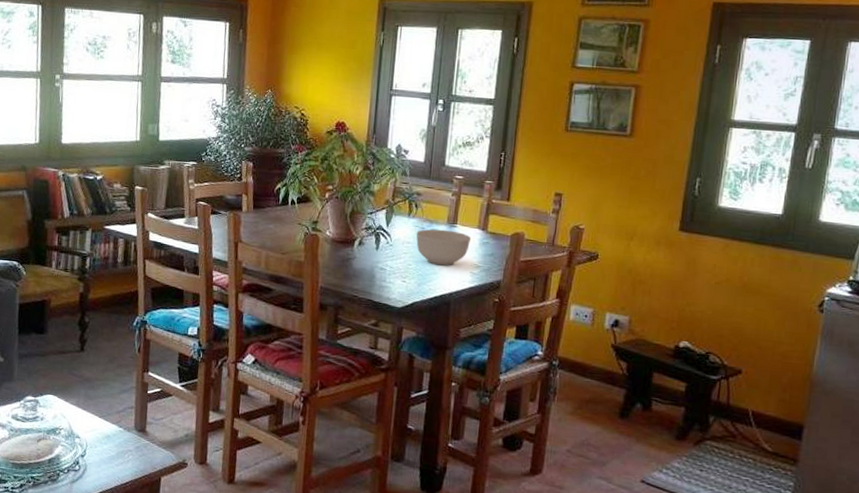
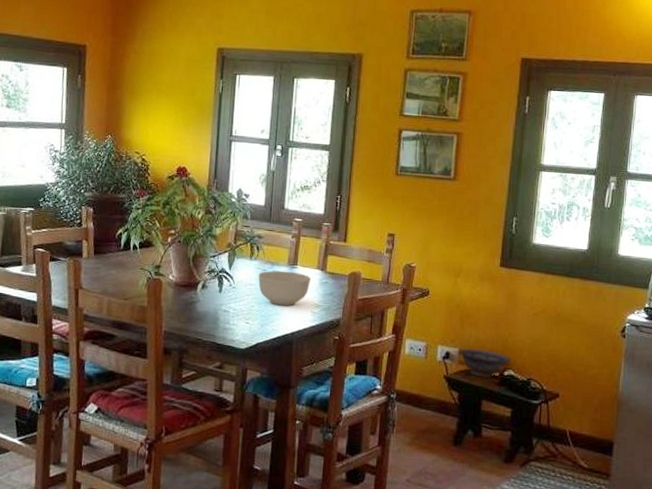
decorative bowl: none [628,316,688,350] -> present [458,348,511,379]

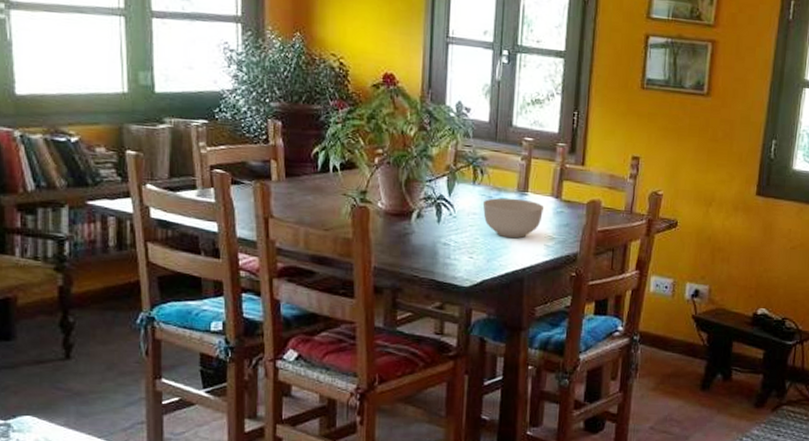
decorative bowl: present [458,348,511,379] -> none [708,285,765,319]

